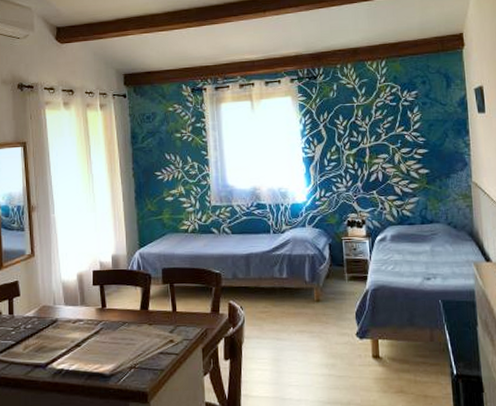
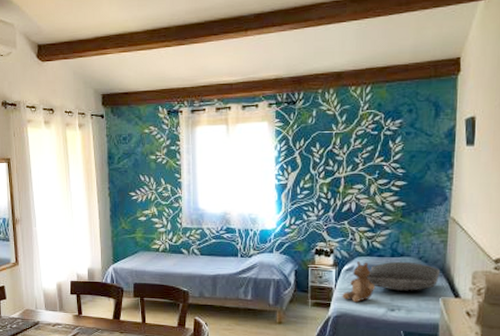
teddy bear: none [378,231,410,274] -> present [342,261,376,303]
pillow: none [400,228,470,259] -> present [367,261,441,291]

